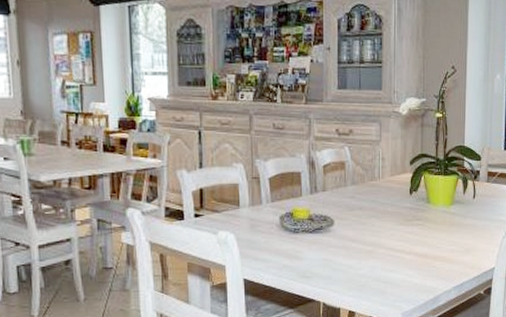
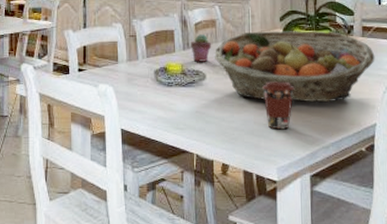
potted succulent: none [318,177,341,207] -> present [190,34,212,62]
fruit basket: none [343,175,498,247] -> present [215,31,375,102]
coffee cup: none [390,227,422,276] -> present [262,81,295,130]

